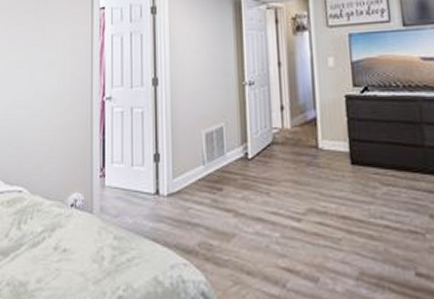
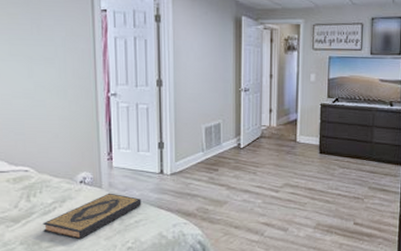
hardback book: none [30,219,135,283] -> present [43,193,142,240]

